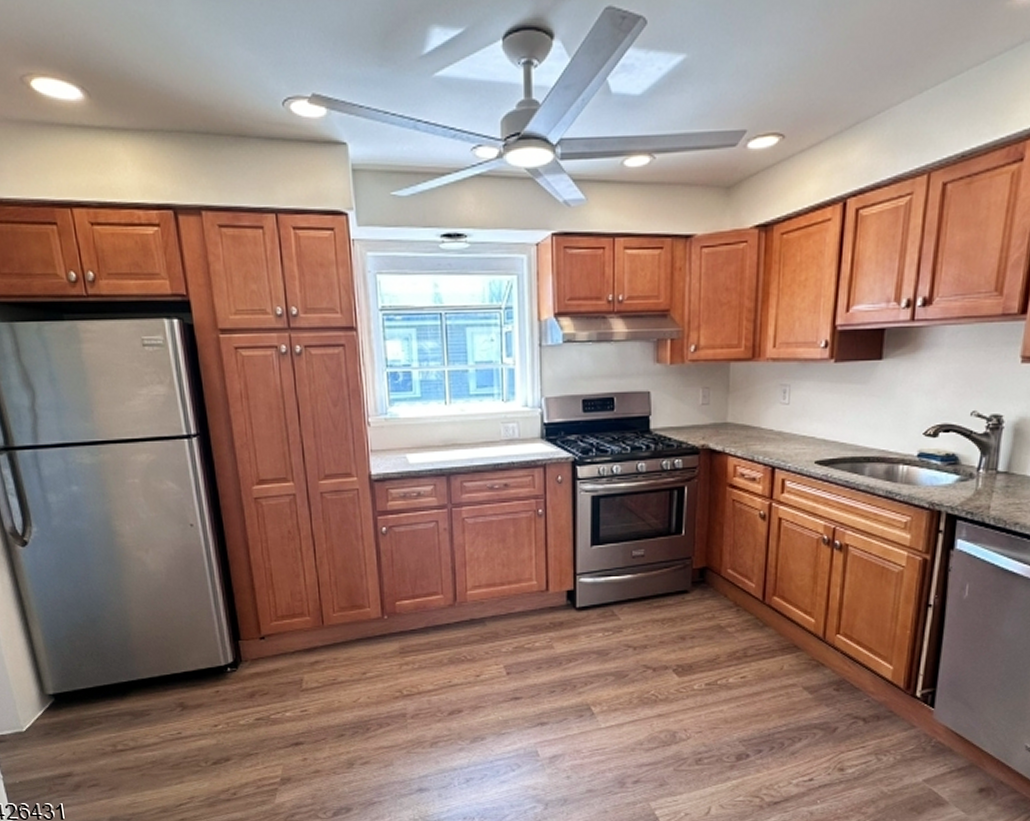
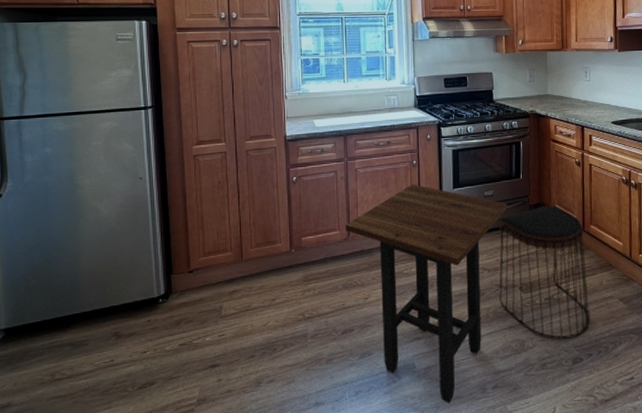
side table: none [450,539,662,798] -> present [345,184,507,404]
stool: none [646,569,763,733] -> present [497,205,590,340]

